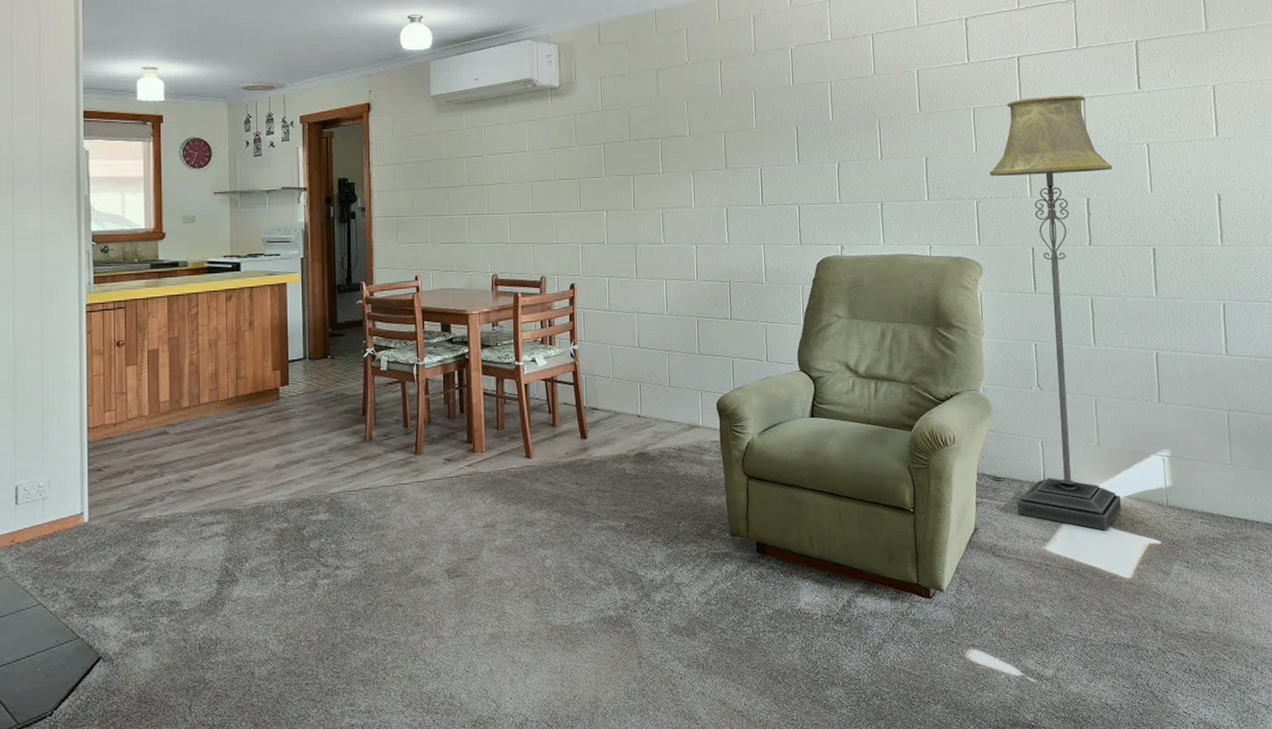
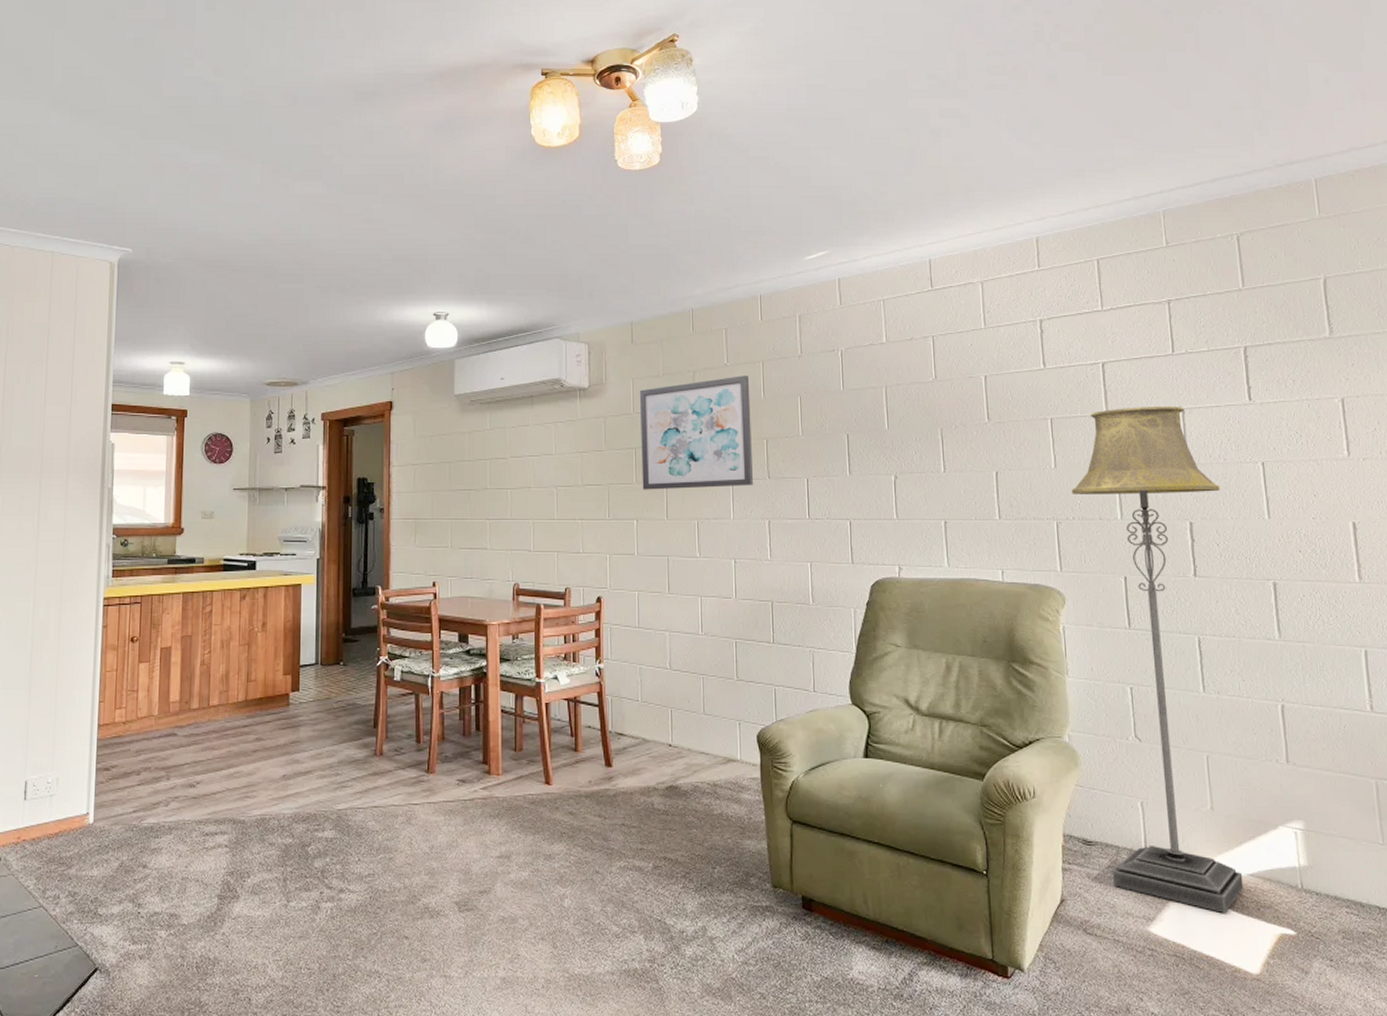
wall art: none [607,73,712,183] -> present [639,375,753,490]

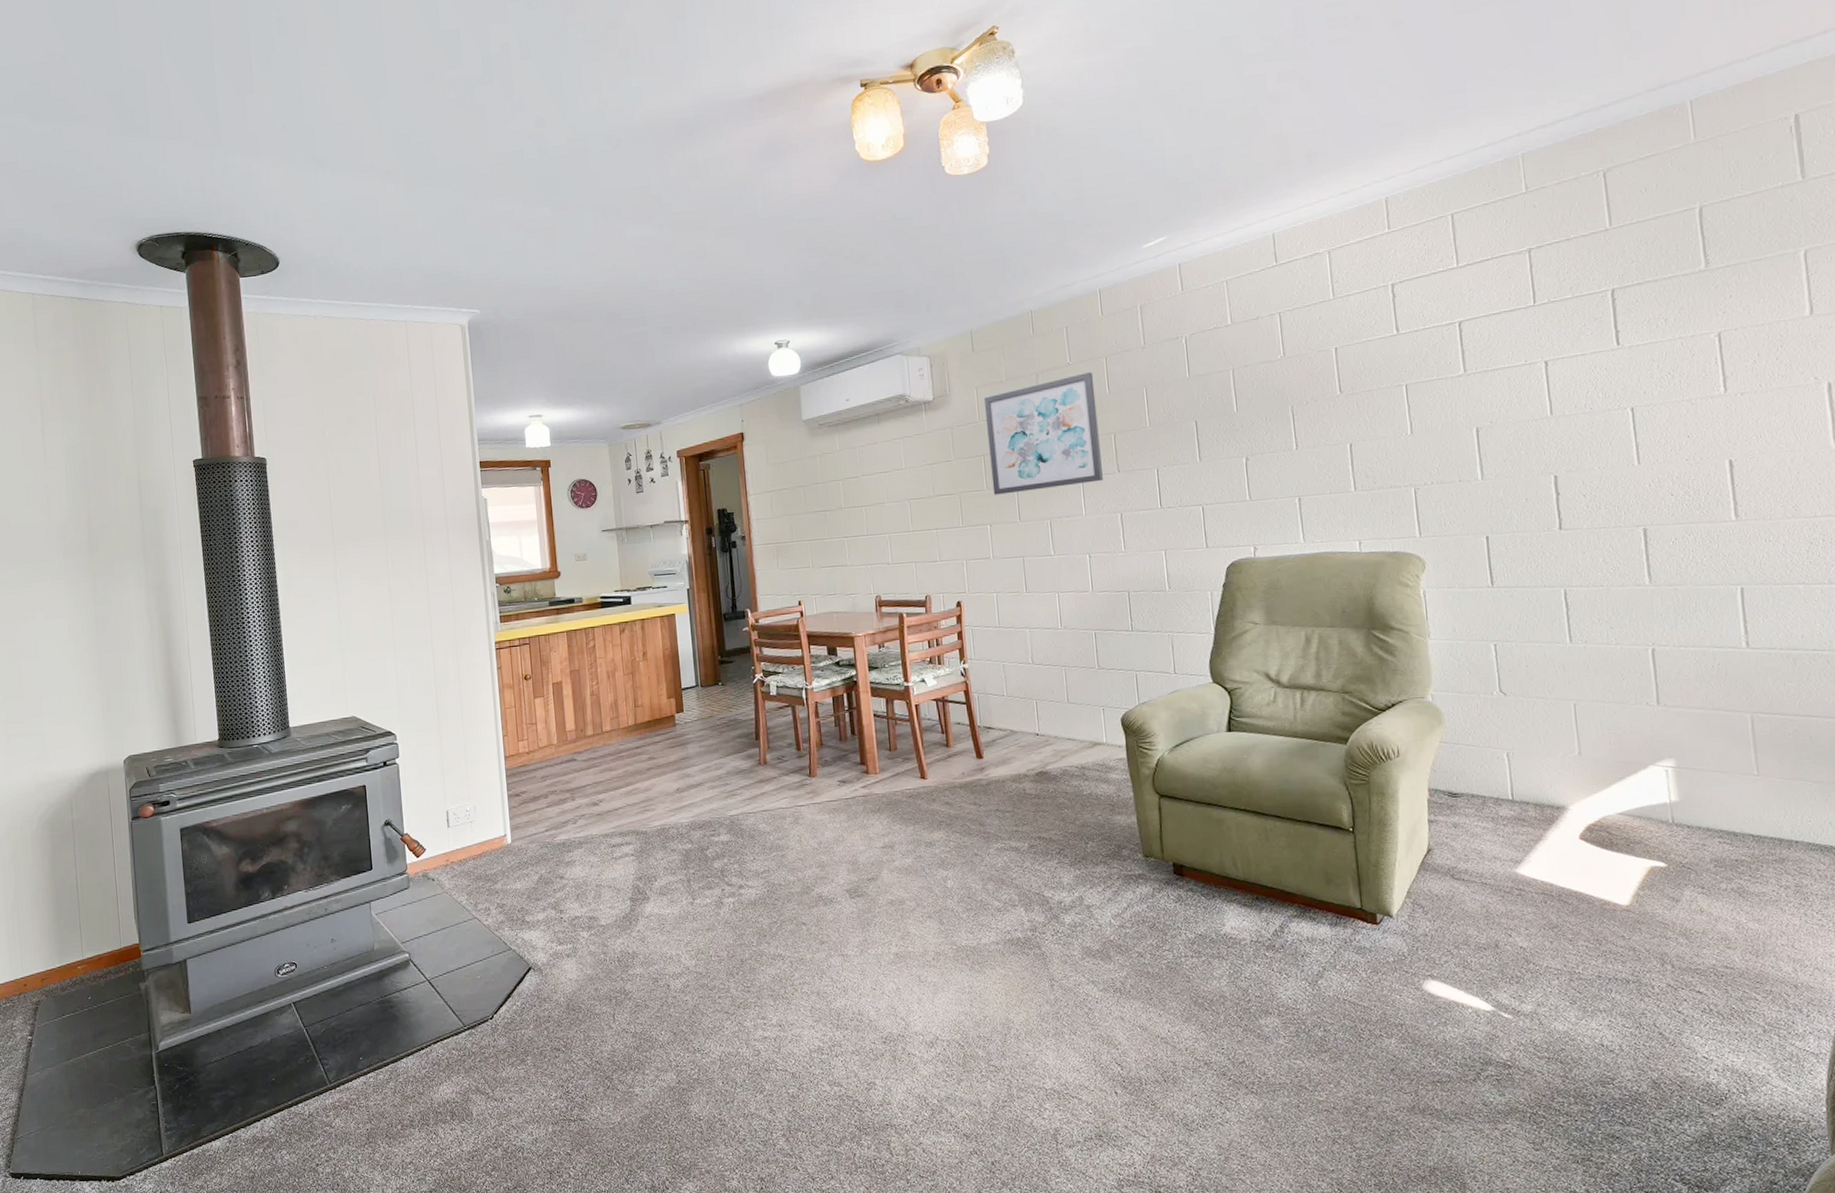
floor lamp: present [1071,405,1244,913] -> none [1429,358,1613,851]

